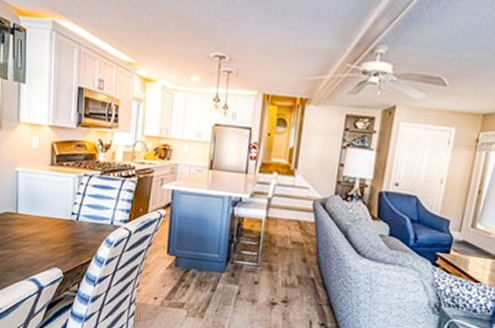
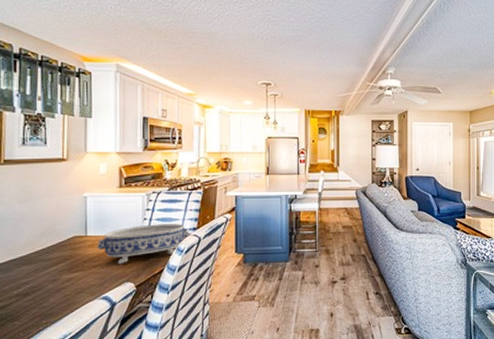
decorative bowl: none [27,209,120,248] -> present [97,224,189,265]

